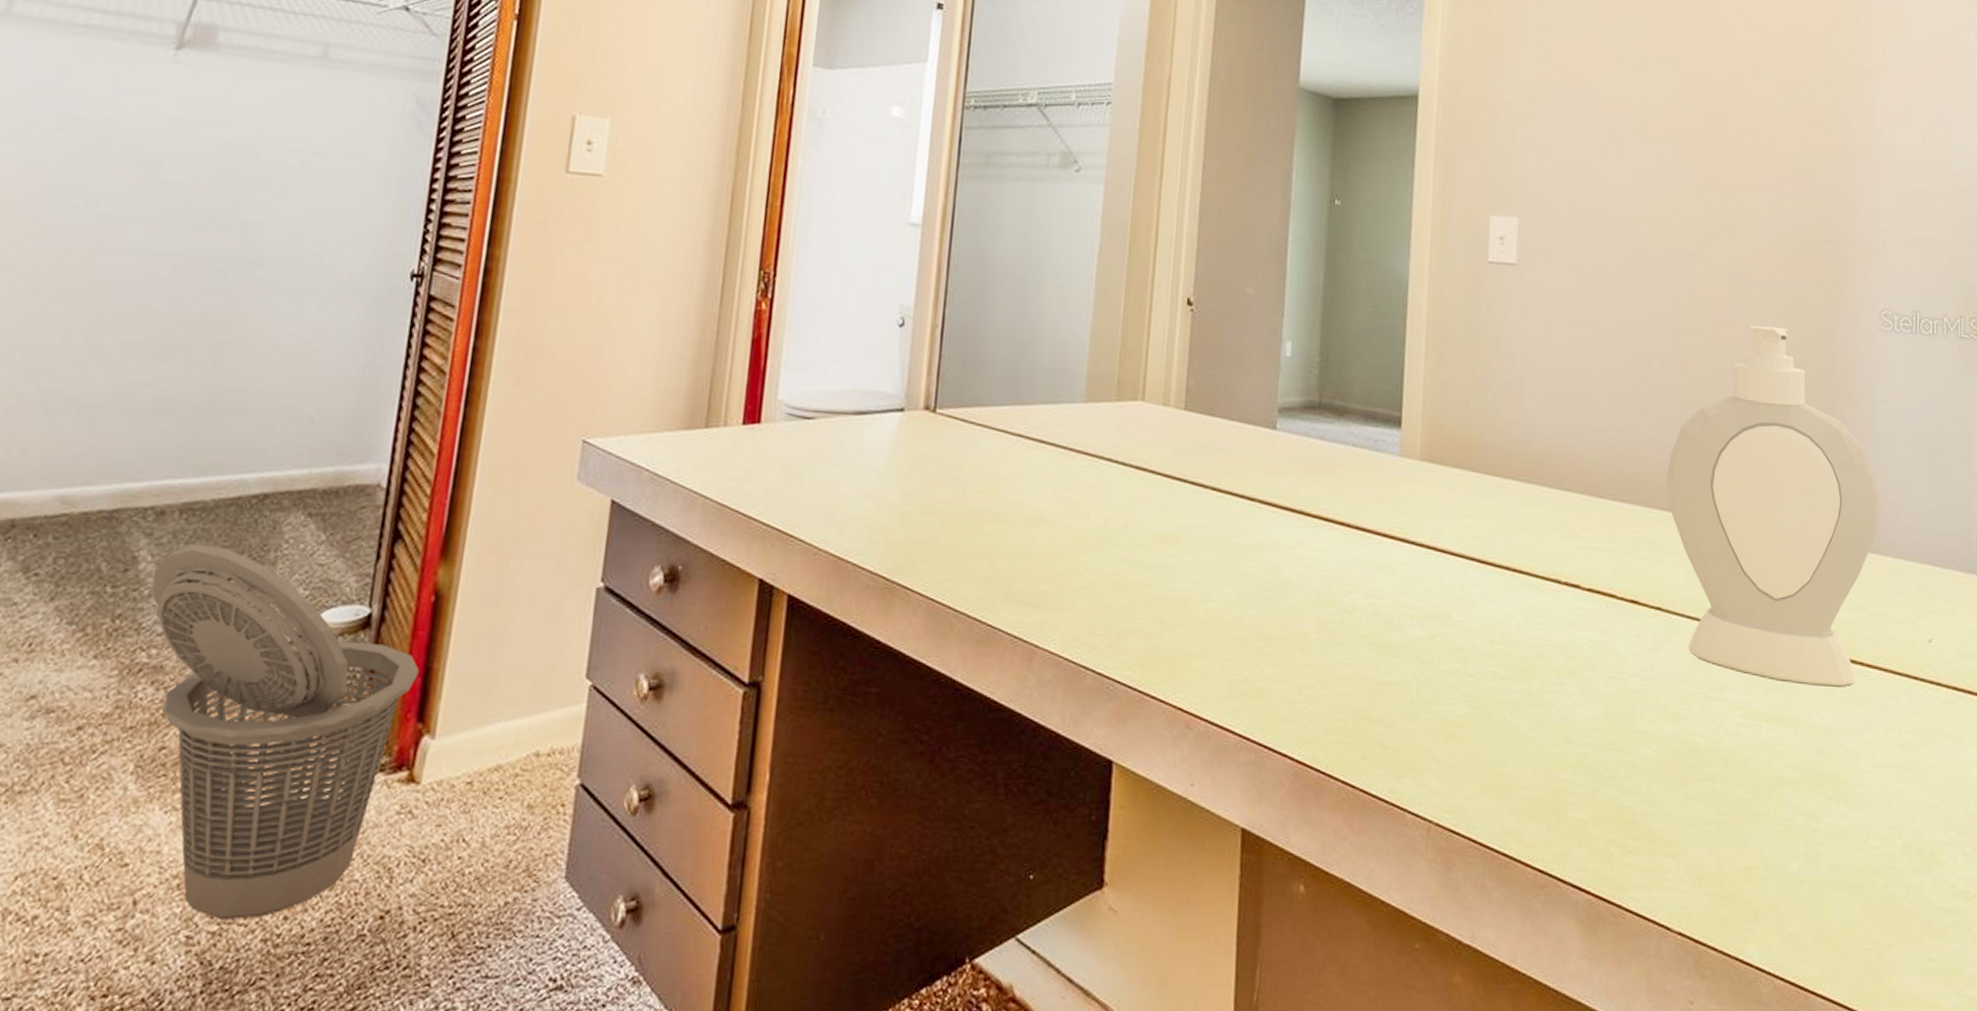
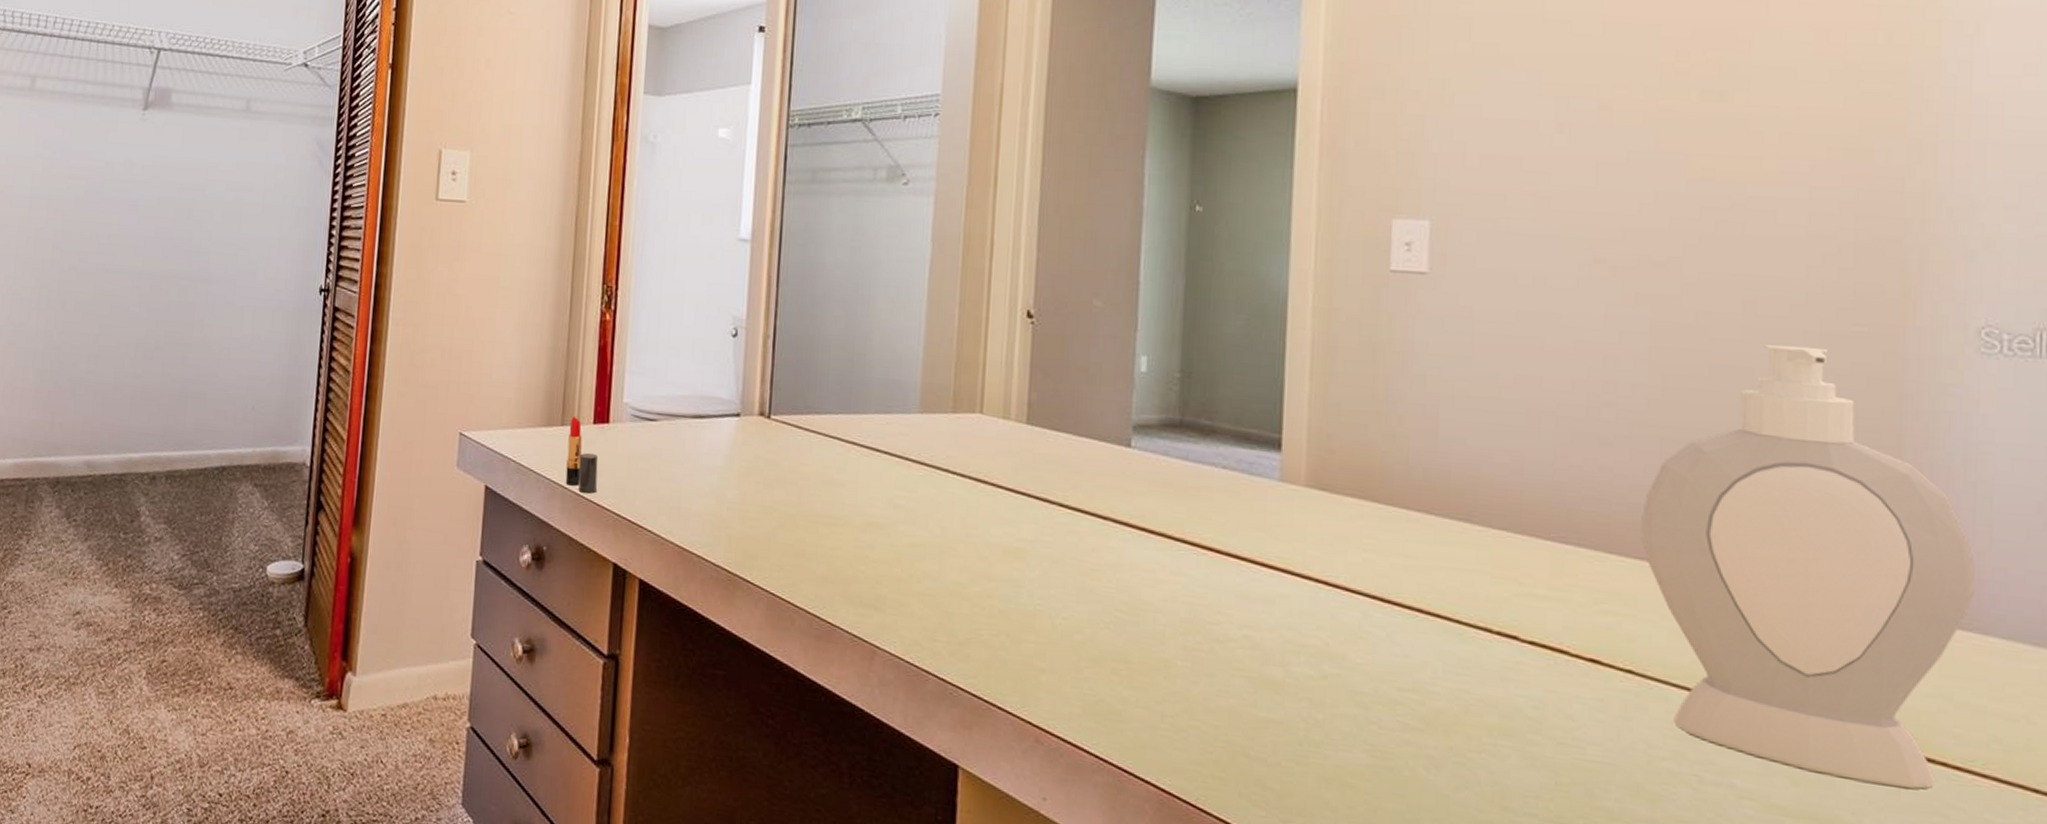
laundry basket: present [151,543,419,921] -> none [150,503,341,802]
lipstick: none [707,417,747,504] -> present [565,417,599,494]

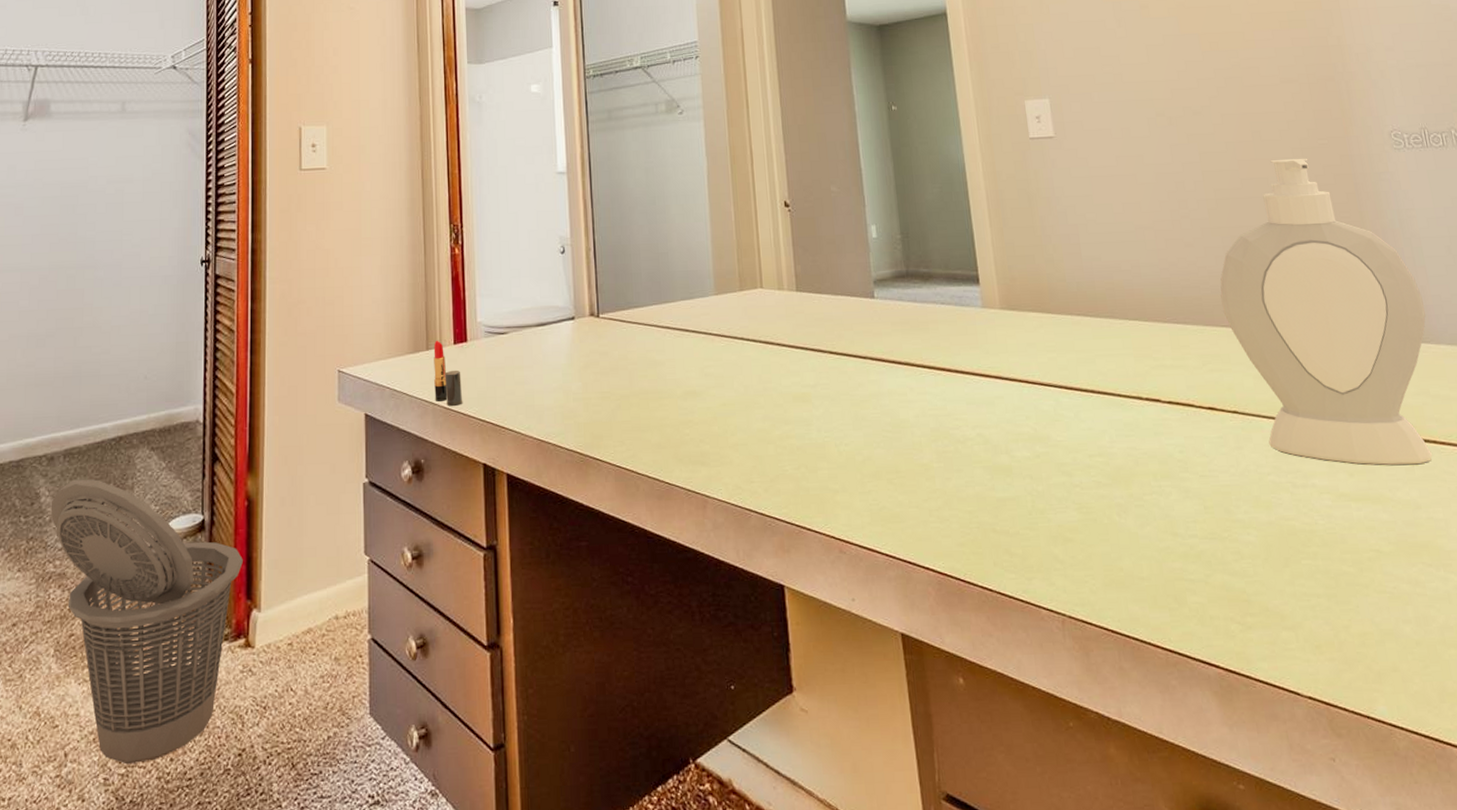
laundry basket: none [150,503,341,802] -> present [50,479,243,765]

